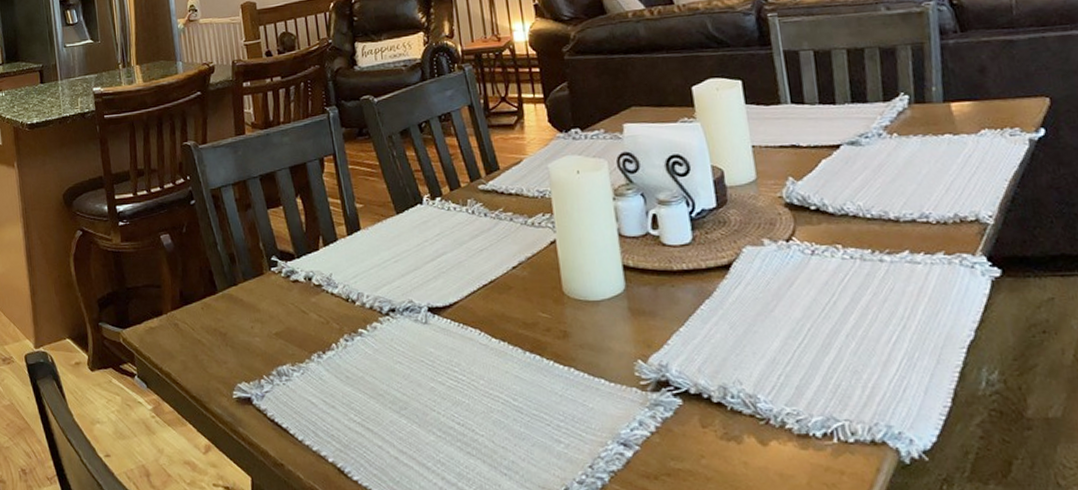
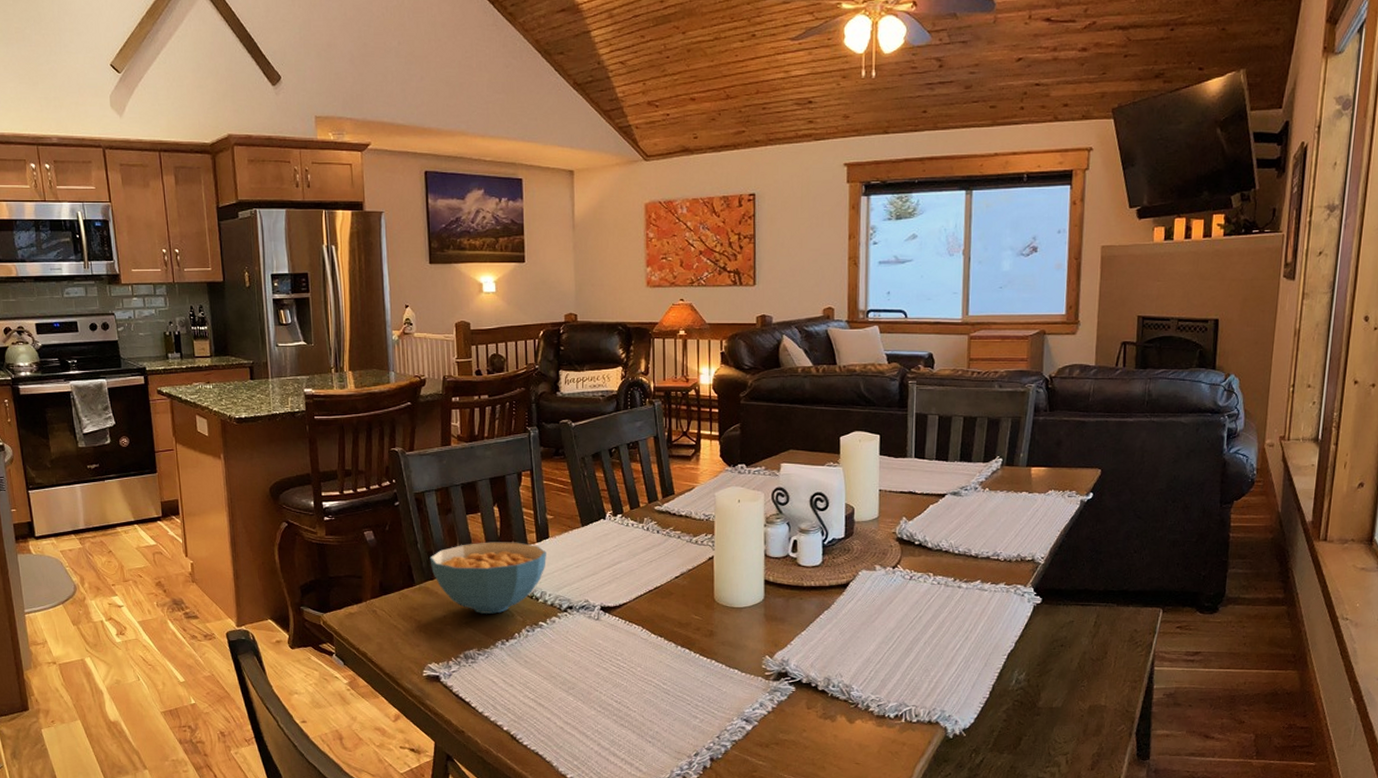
cereal bowl: none [231,236,360,322] -> present [429,542,546,614]

